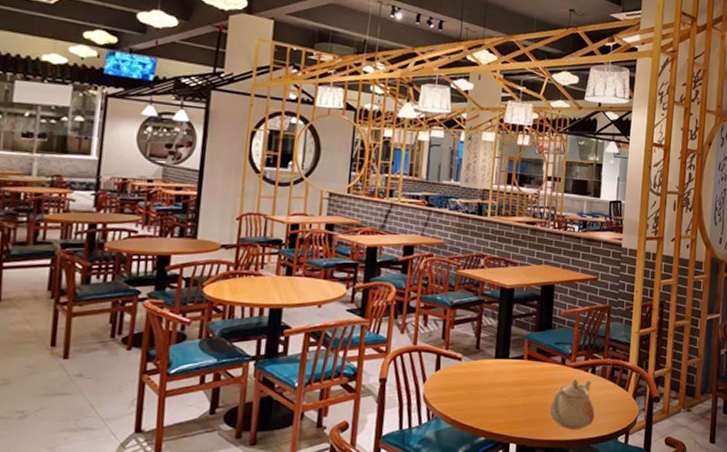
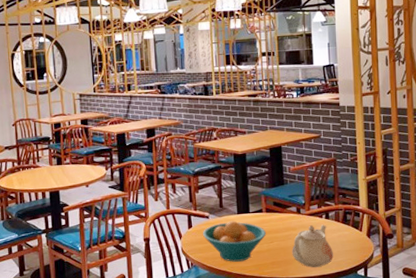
fruit bowl: none [450,366,525,416] -> present [202,221,267,262]

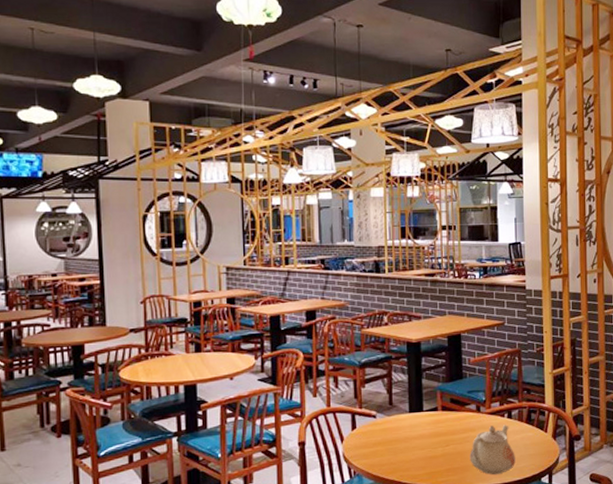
fruit bowl: present [202,221,267,262] -> none [368,420,442,470]

